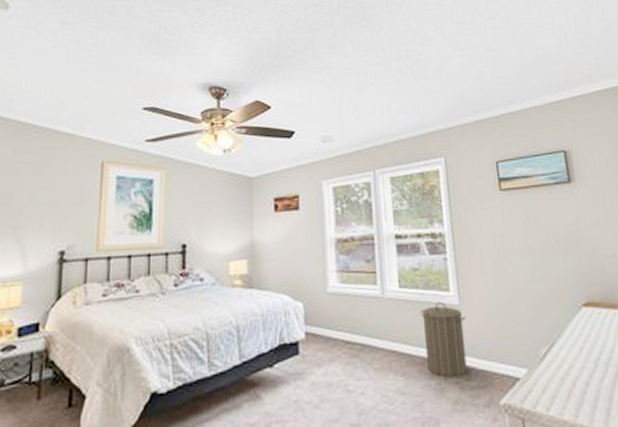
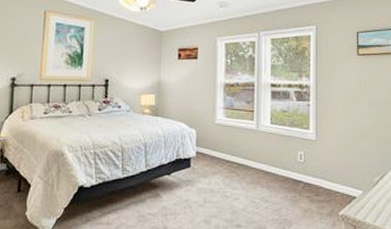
laundry hamper: present [420,302,468,378] -> none [285,137,320,193]

